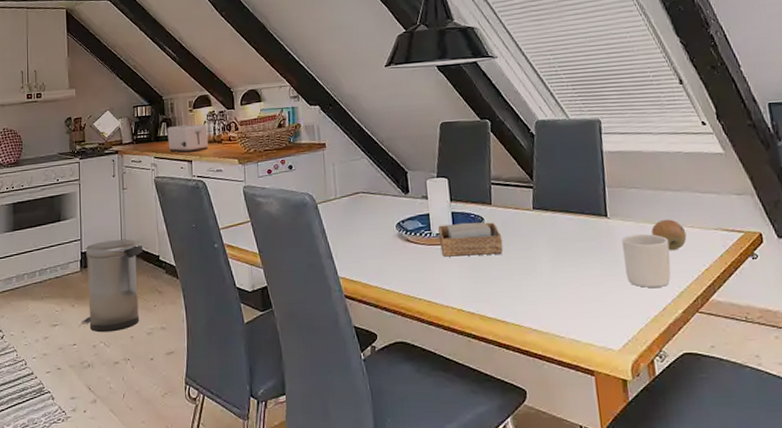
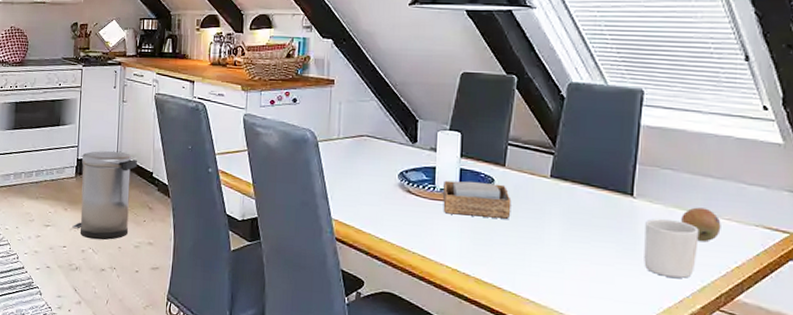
toaster: present [167,124,208,153] -> none [171,43,213,73]

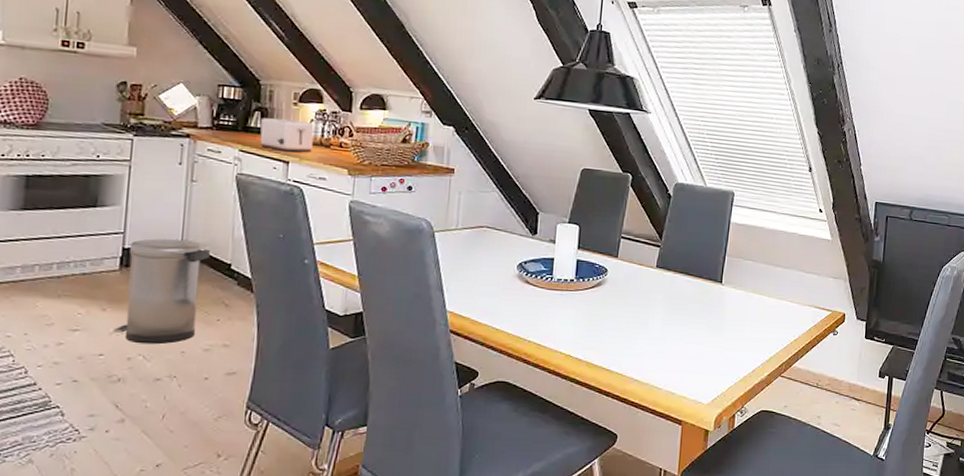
toaster: none [171,43,213,73] -> present [259,118,314,153]
napkin holder: present [443,180,512,219] -> none [559,271,622,306]
mug: present [644,219,699,278] -> none [727,302,770,351]
fruit: present [681,207,721,242] -> none [757,292,786,321]

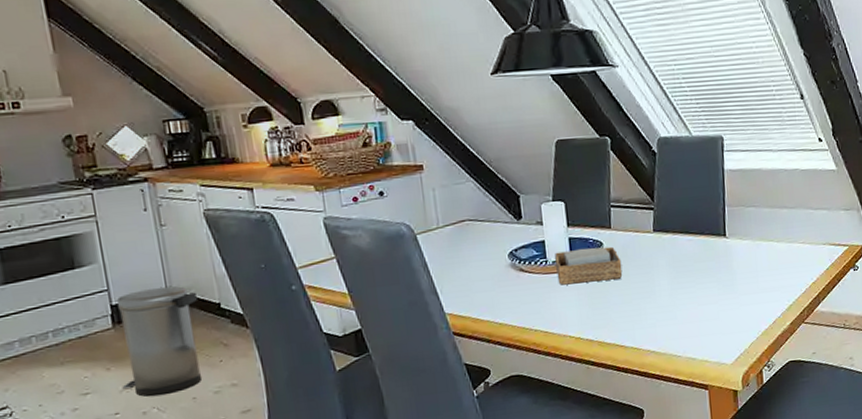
toaster: present [259,118,314,153] -> none [215,143,274,179]
napkin holder: none [559,271,622,306] -> present [555,246,623,285]

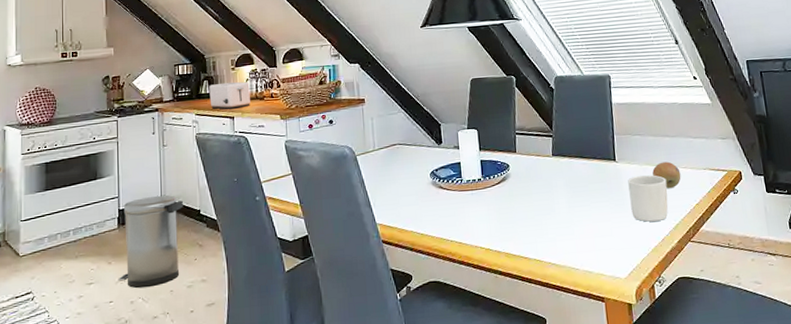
toaster: none [215,143,274,179] -> present [209,82,250,110]
napkin holder: present [555,246,623,285] -> none [469,168,526,201]
mug: none [739,251,782,304] -> present [628,175,669,222]
fruit: none [766,236,798,267] -> present [652,161,681,189]

